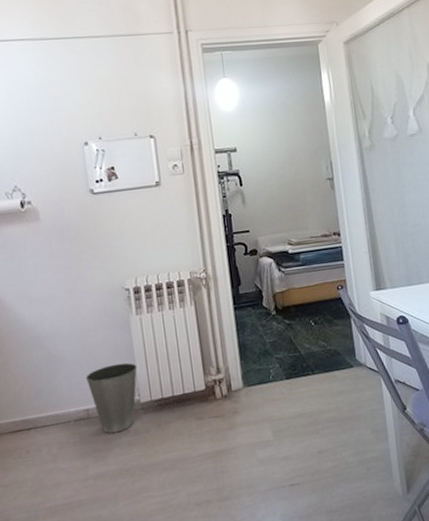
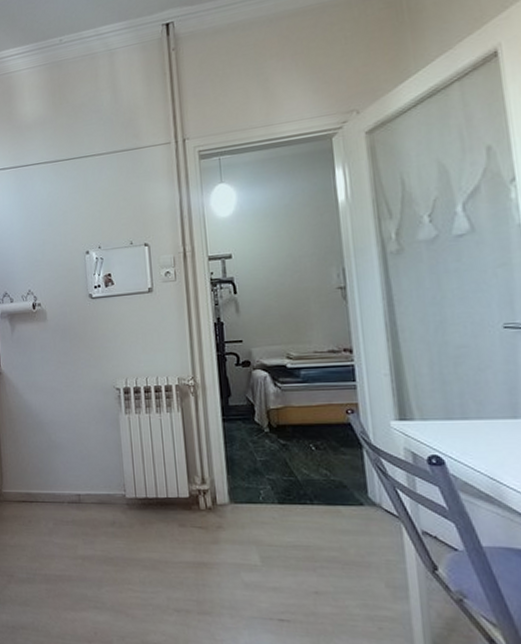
waste basket: present [85,362,138,434] -> none [78,457,125,522]

